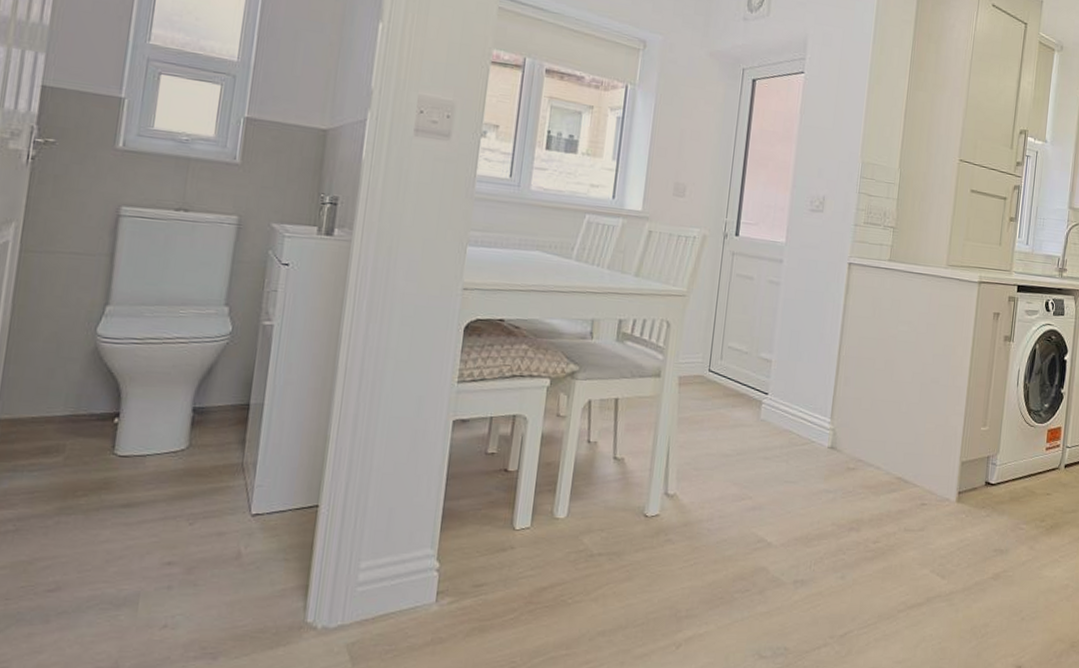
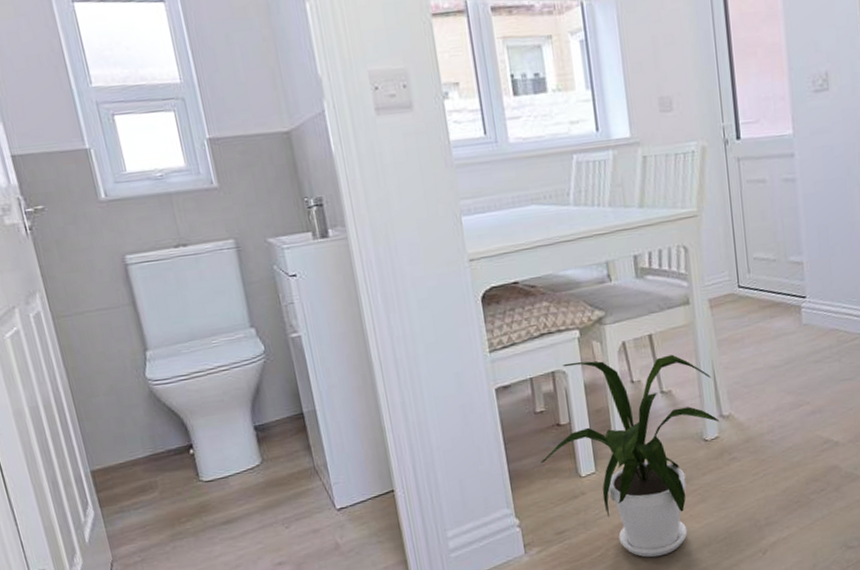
house plant: none [477,410,665,631] -> present [540,354,720,558]

